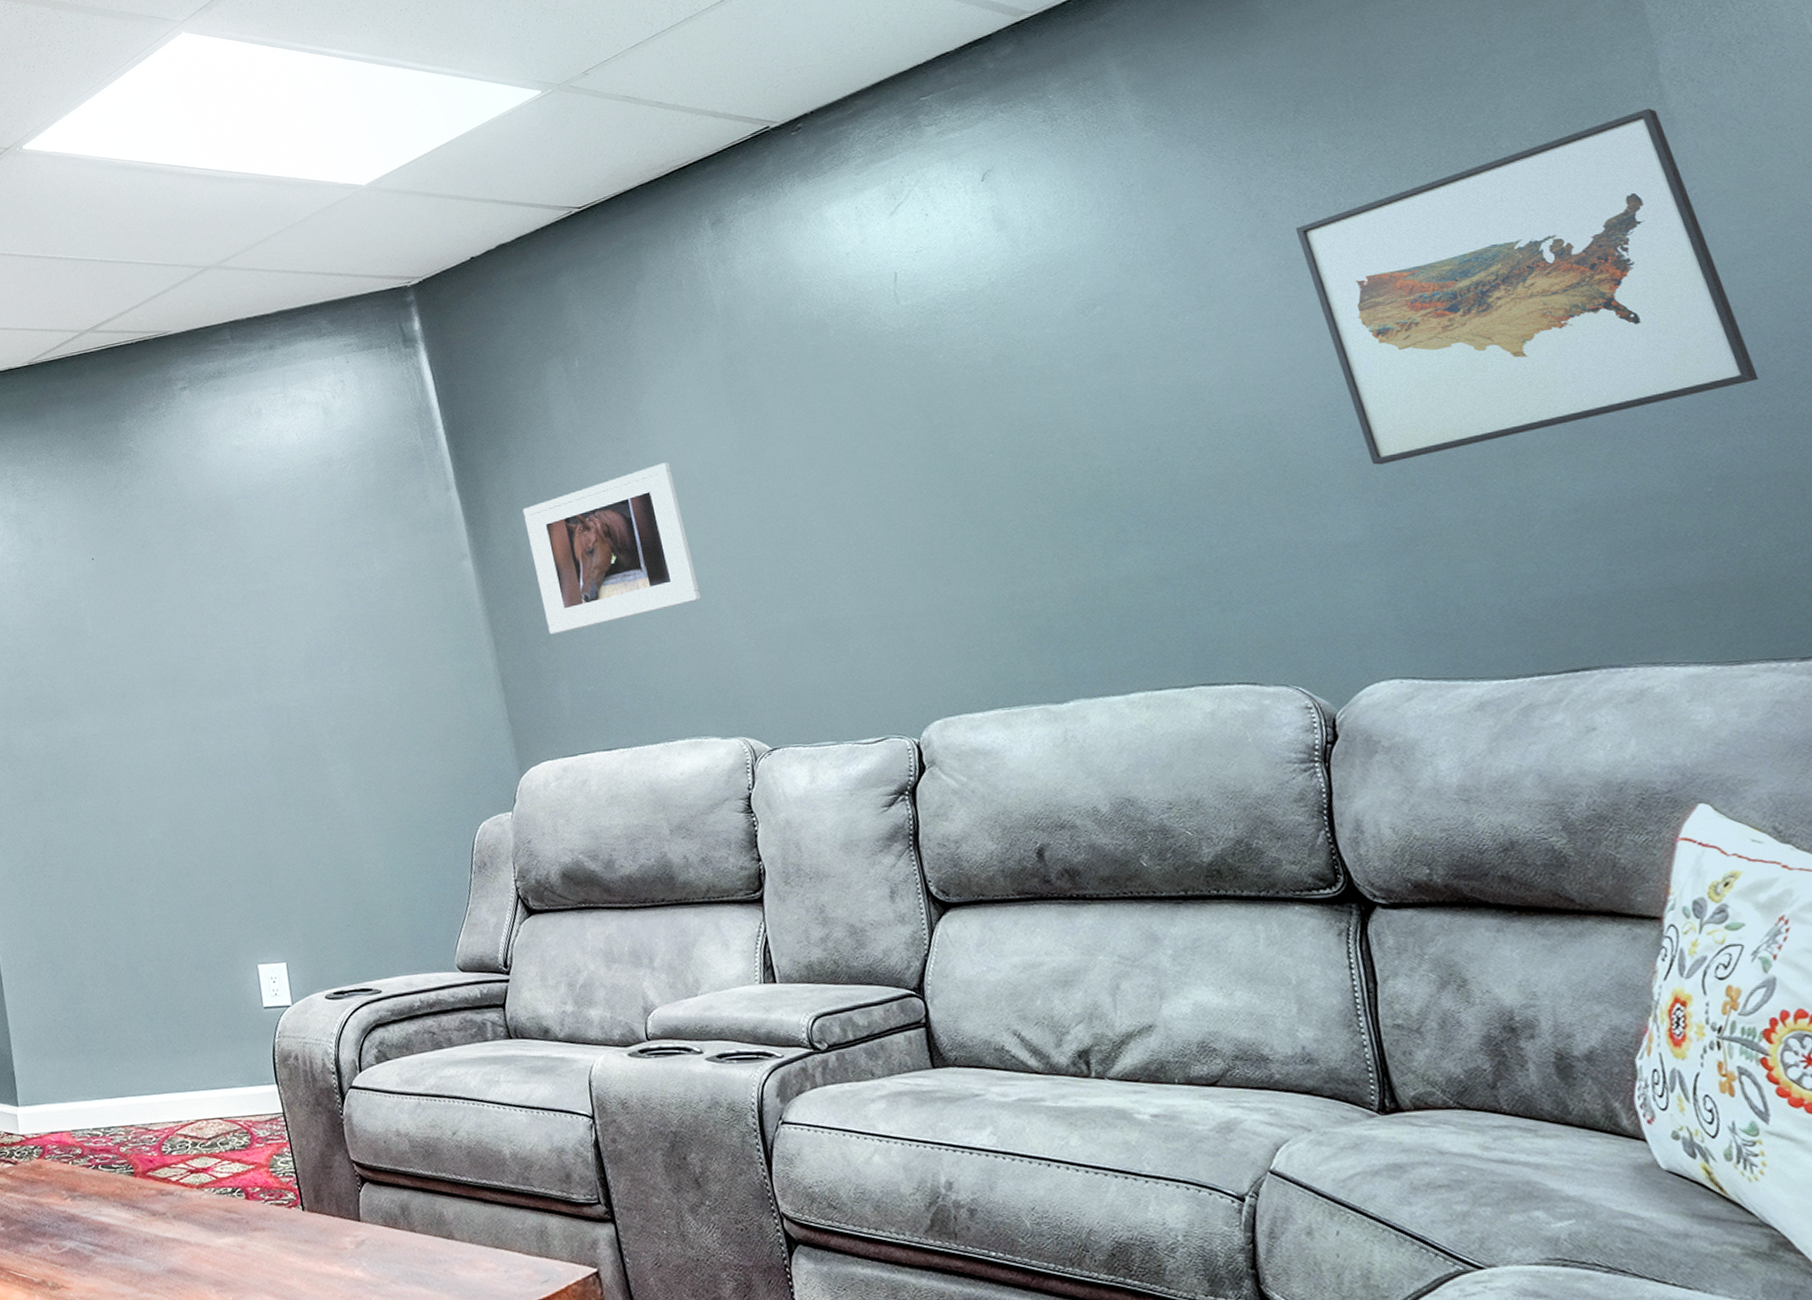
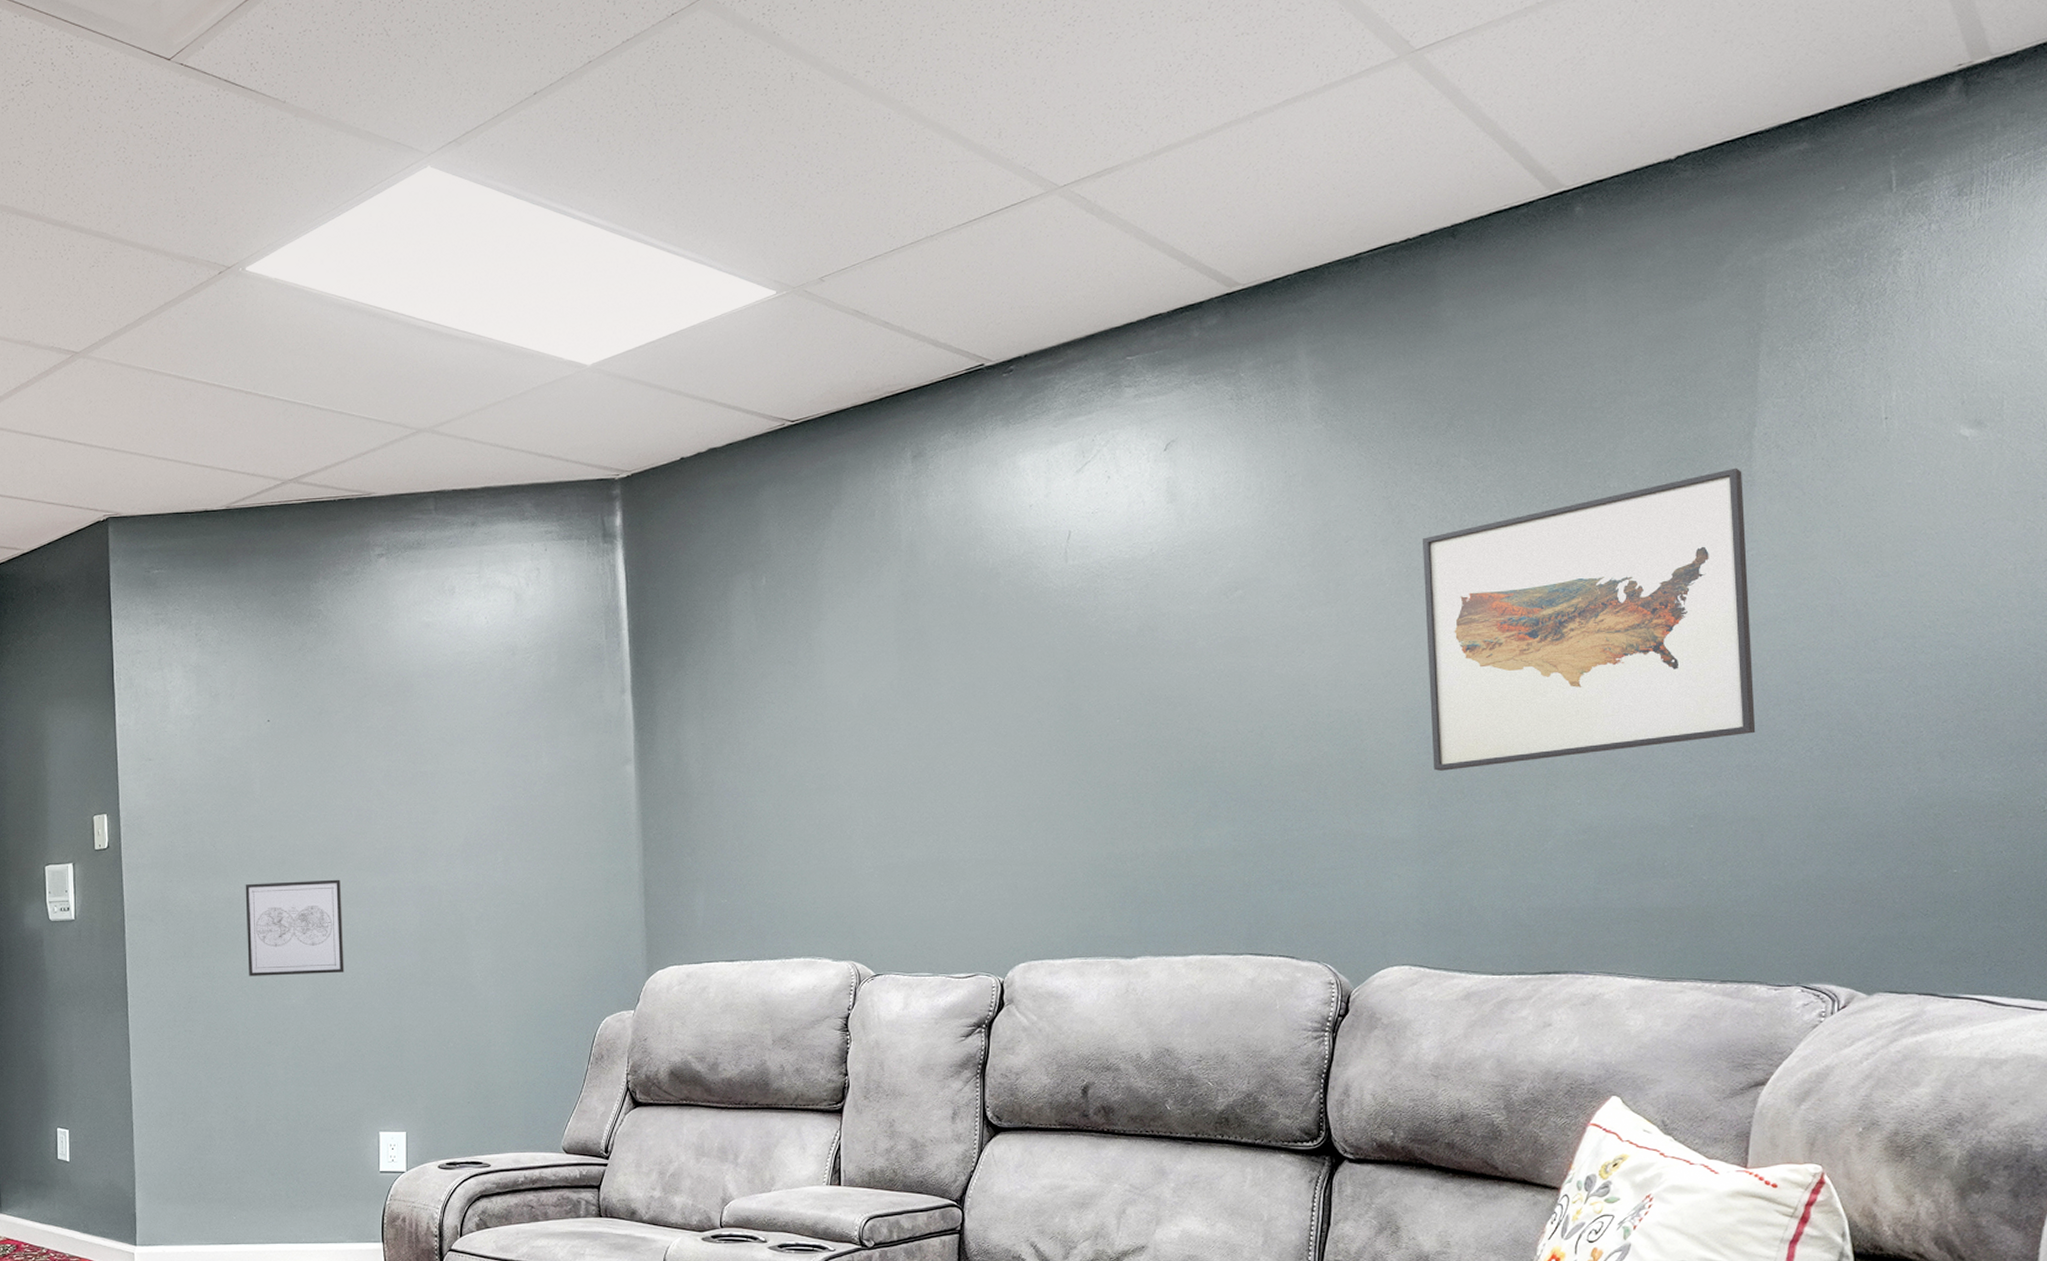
wall art: none [88,707,200,815] -> present [245,879,344,976]
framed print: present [522,462,701,635] -> none [690,691,838,846]

